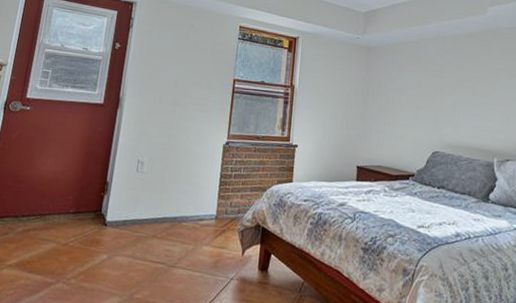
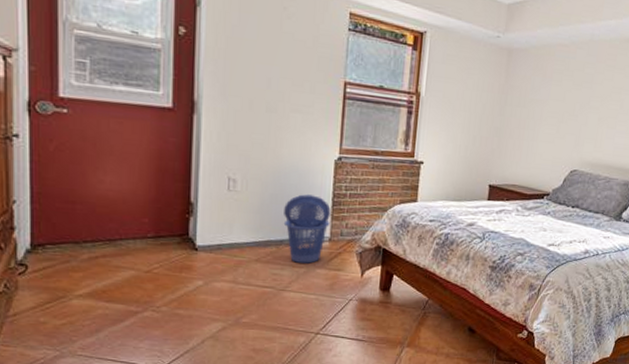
laundry basket: none [178,175,218,241] -> present [283,194,331,264]

